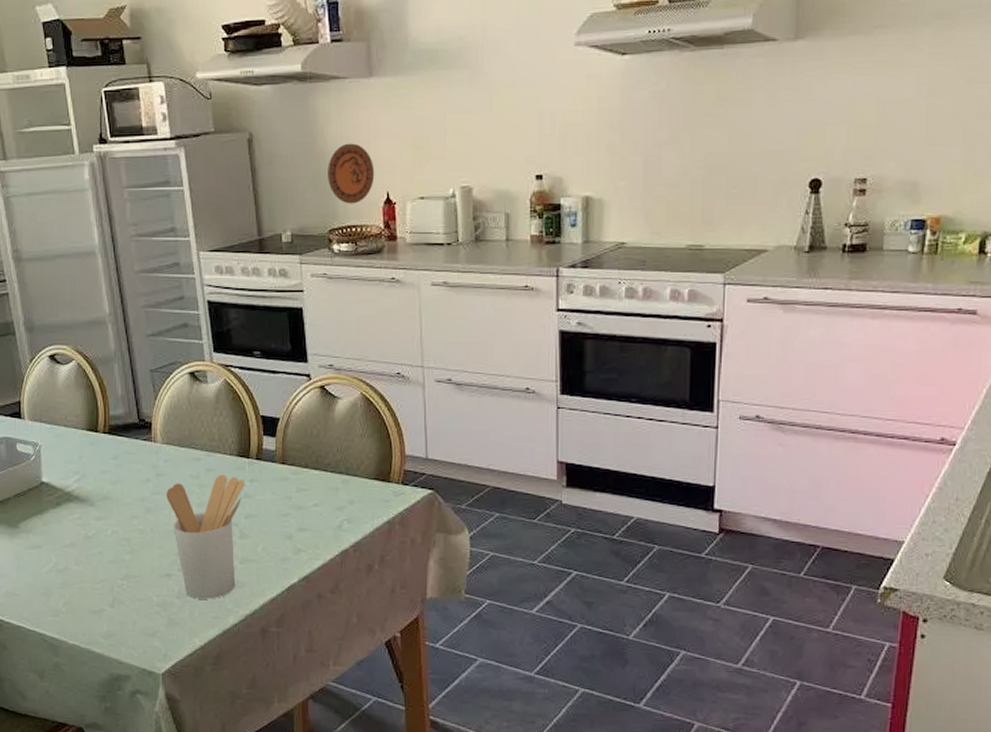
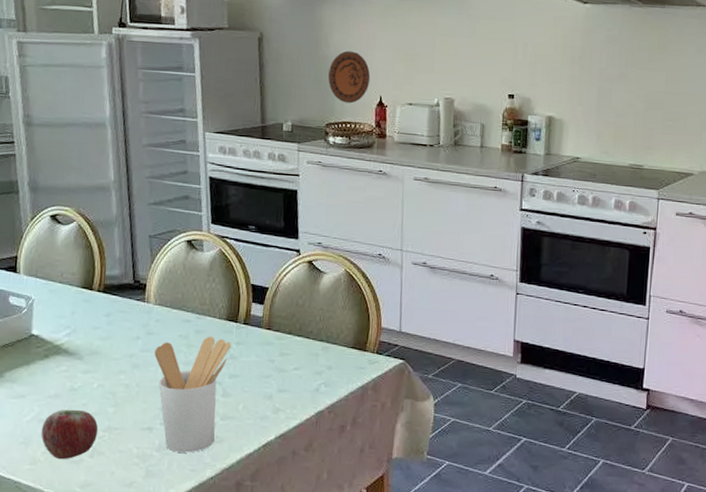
apple: none [60,558,117,611] -> present [41,409,99,460]

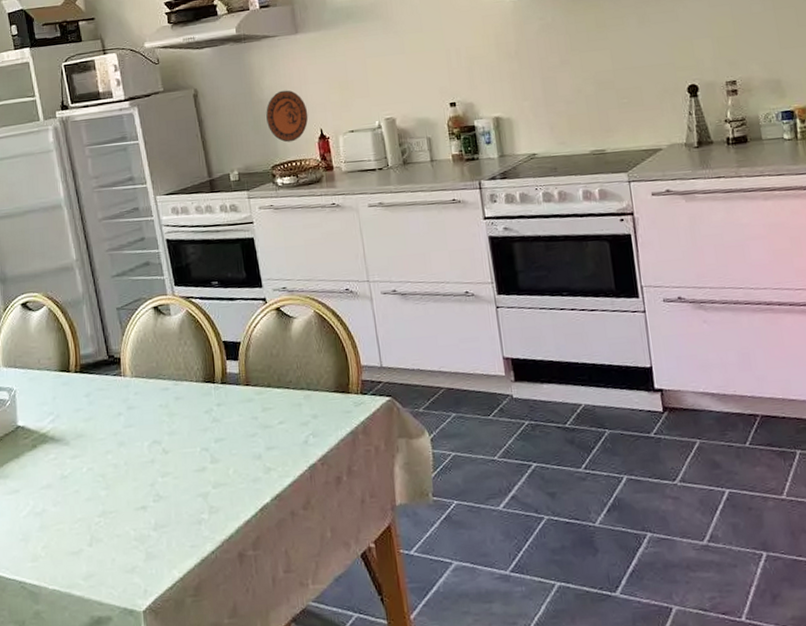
apple: present [41,409,99,460] -> none [38,497,94,553]
utensil holder: present [154,336,232,453] -> none [137,401,213,529]

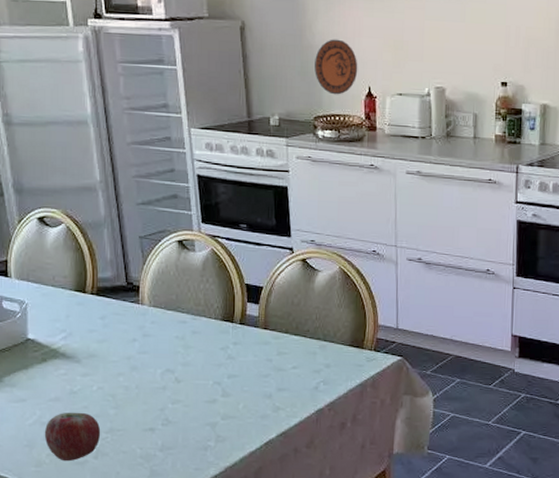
apple: none [38,497,94,553] -> present [44,412,101,462]

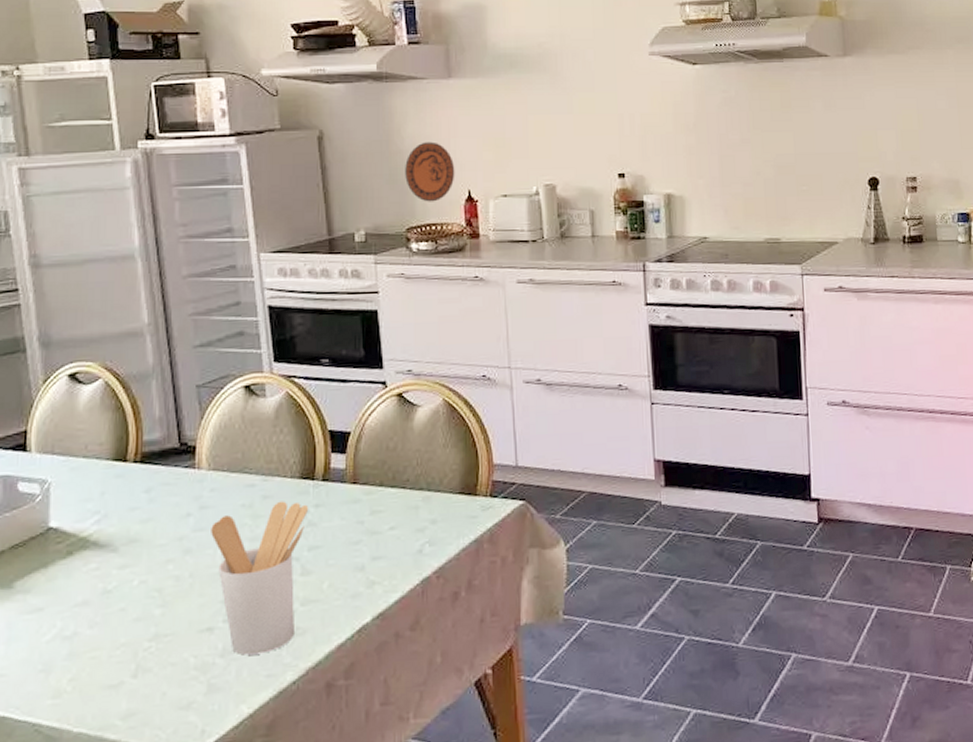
apple: present [44,412,101,462] -> none [66,616,143,687]
utensil holder: none [152,337,229,452] -> present [211,501,309,655]

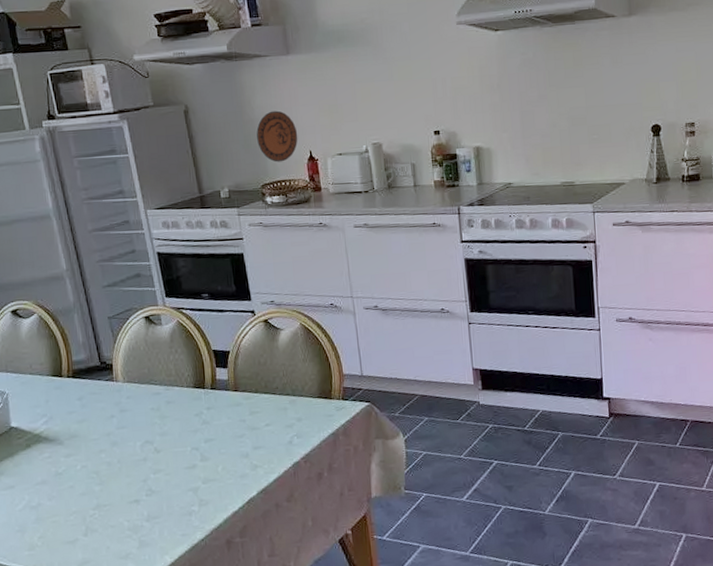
utensil holder: present [211,501,309,655] -> none [130,405,203,520]

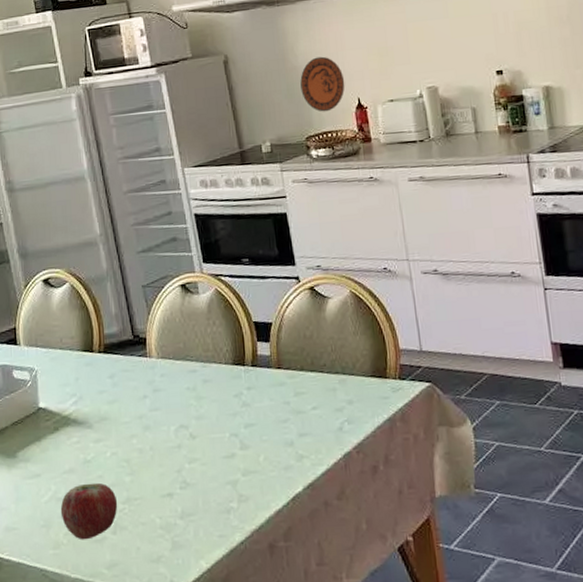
apple: none [34,492,89,542] -> present [60,482,118,540]

